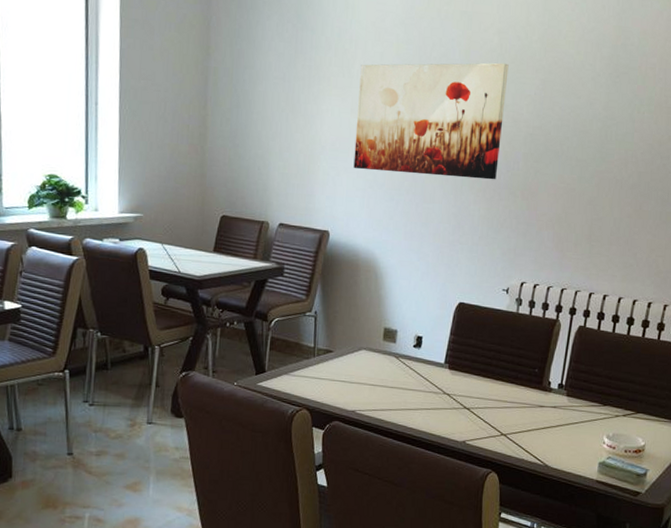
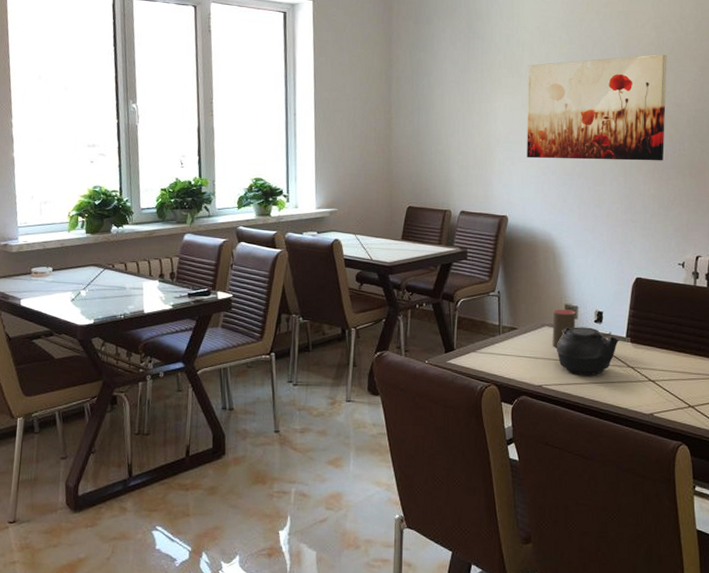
cup: none [368,332,395,372] -> present [552,308,576,348]
teapot: none [373,351,438,401] -> present [557,326,620,375]

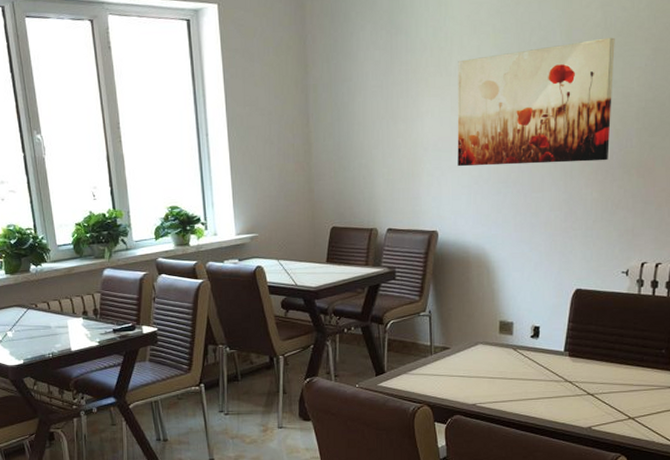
cup: present [552,308,576,348] -> none [486,325,511,365]
teapot: present [557,326,620,375] -> none [491,343,557,392]

